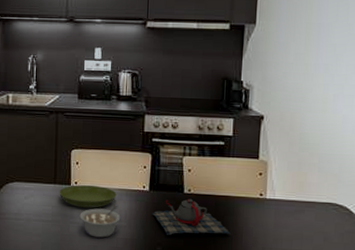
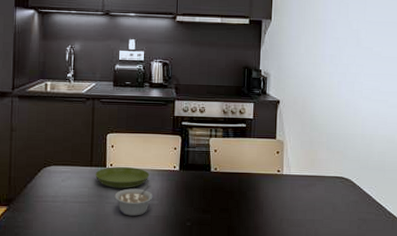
teapot: present [152,198,231,235] -> none [182,176,253,211]

